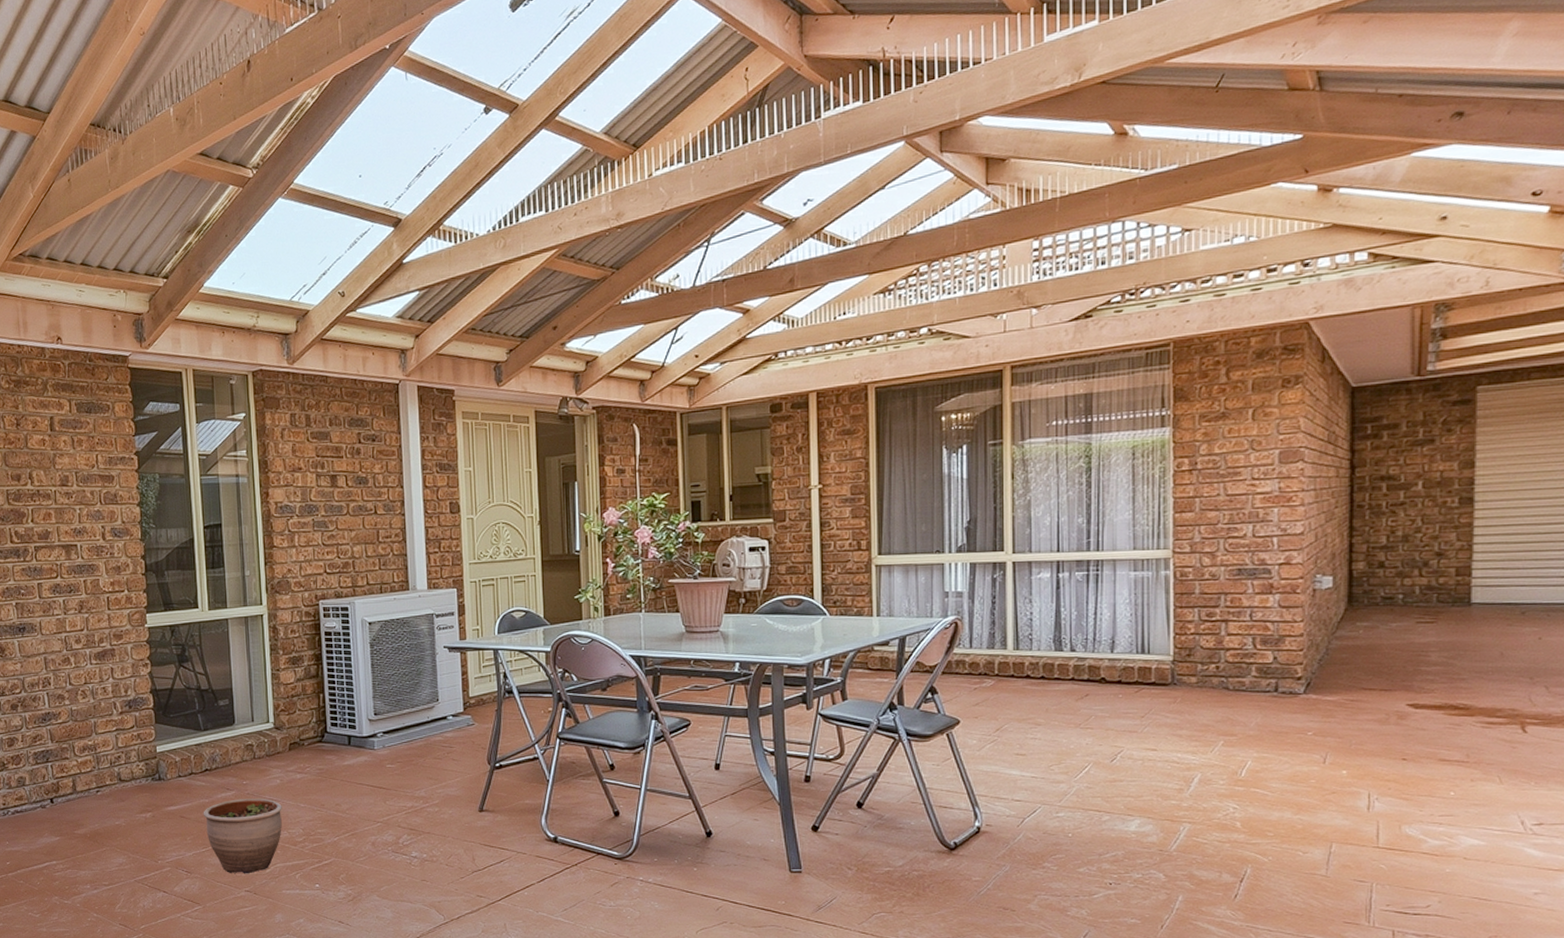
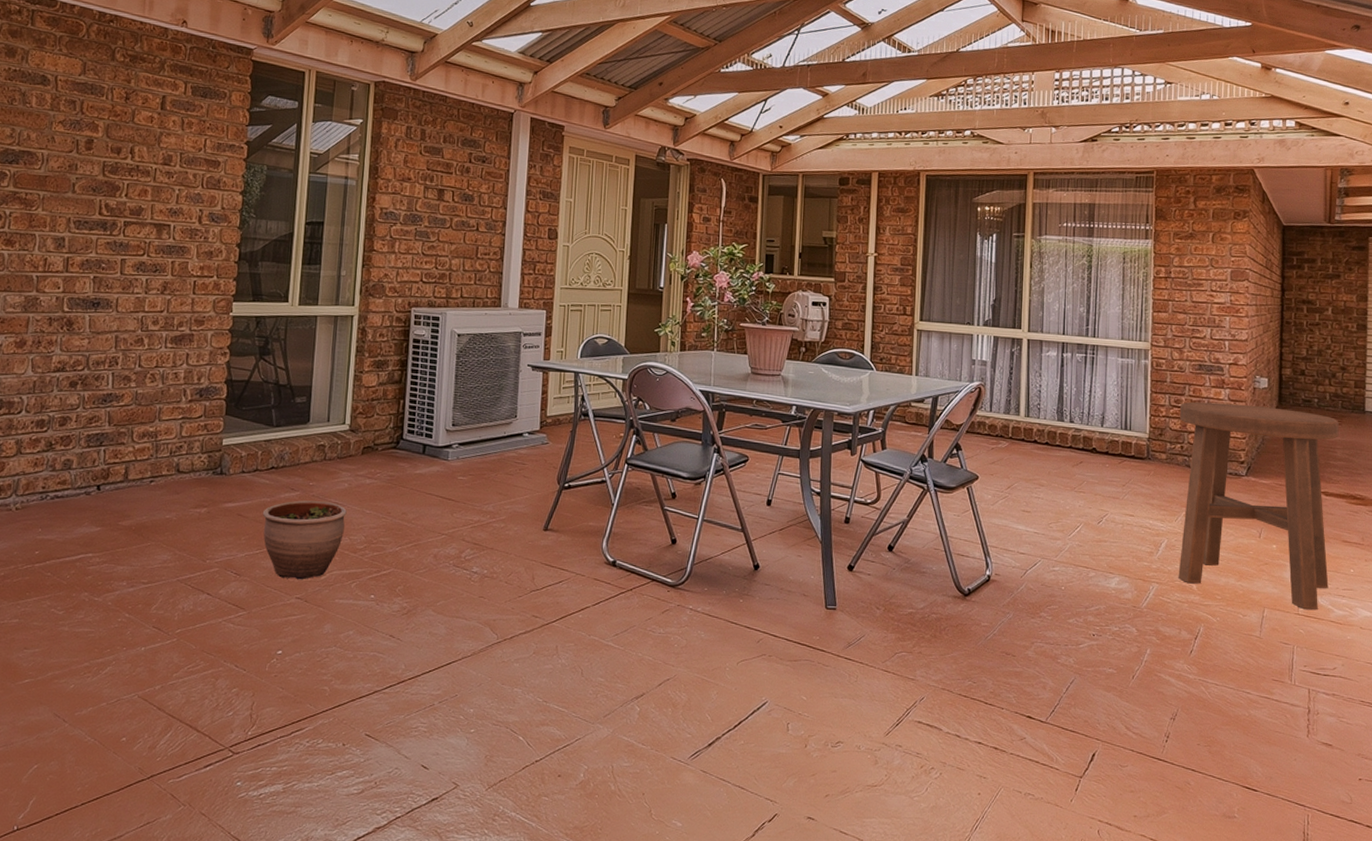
stool: none [1214,610,1434,841] -> present [1178,401,1339,609]

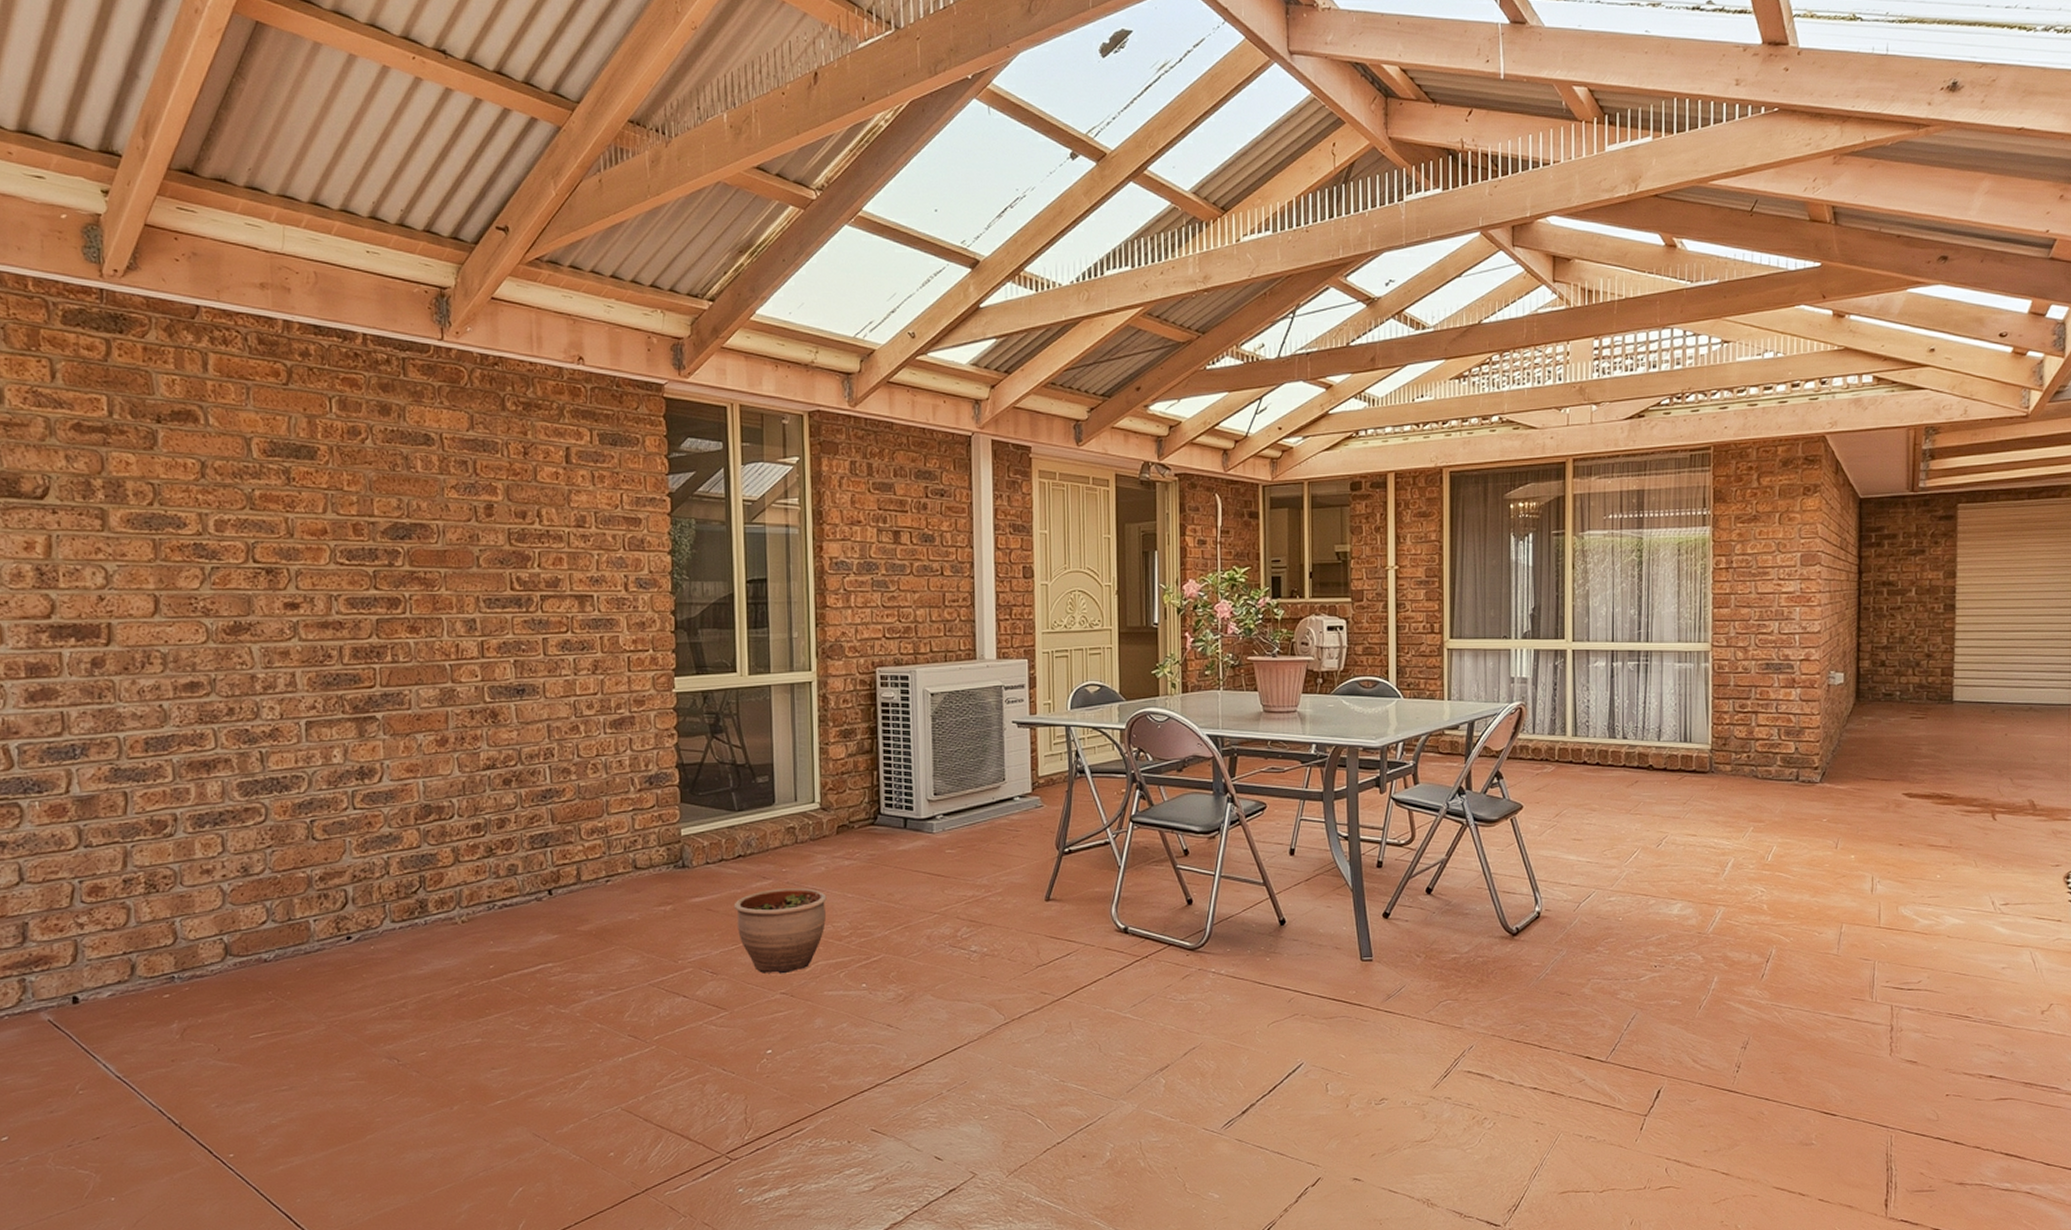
stool: present [1178,401,1339,609] -> none [1746,704,1924,921]

